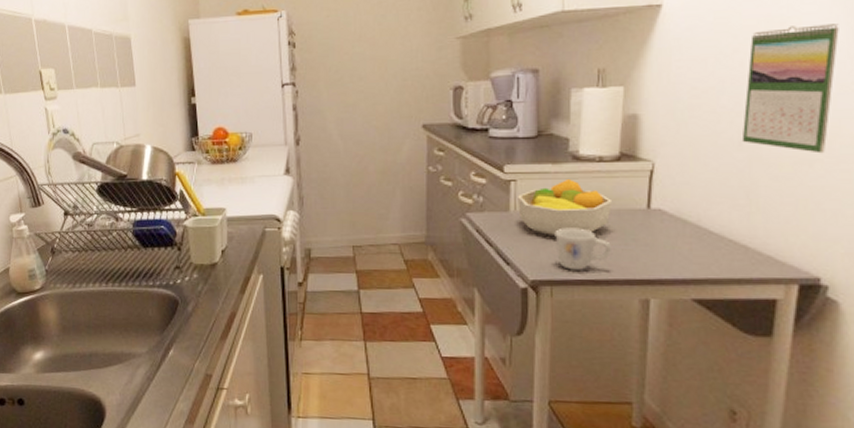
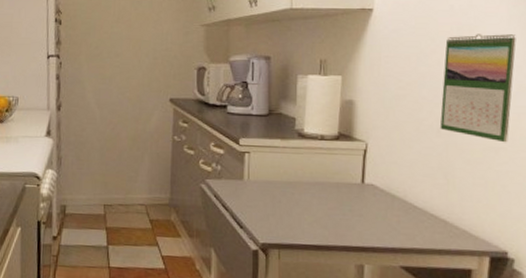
fruit bowl: present [518,178,612,237] -> none [251,153,331,205]
mug: present [555,229,611,271] -> none [282,198,331,237]

